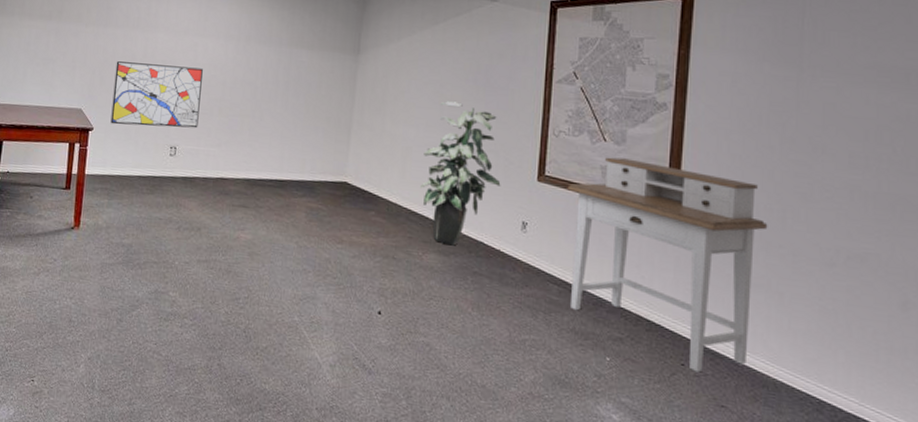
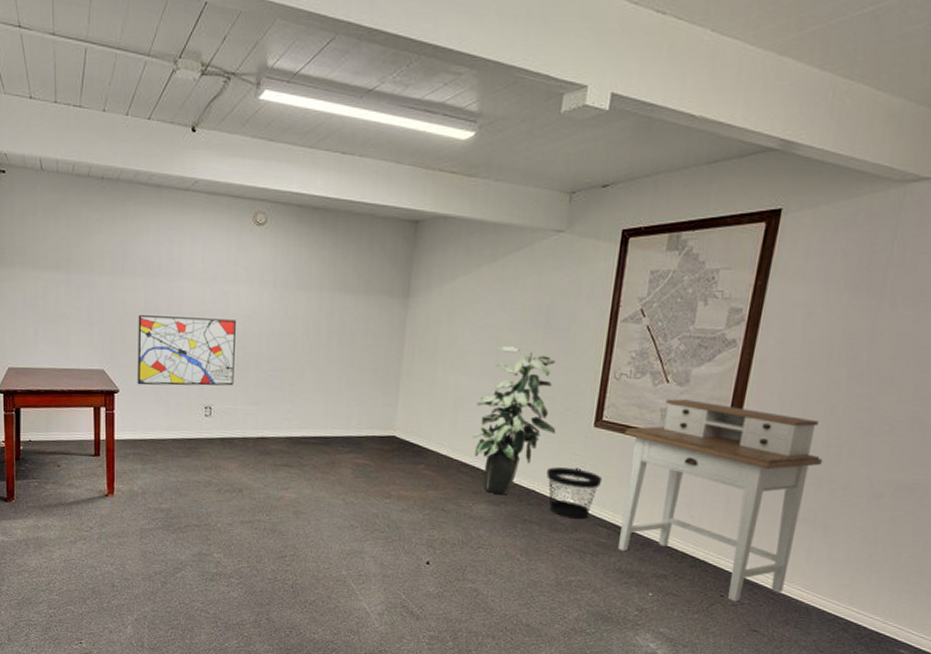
wastebasket: none [494,219,550,274] -> present [546,467,603,519]

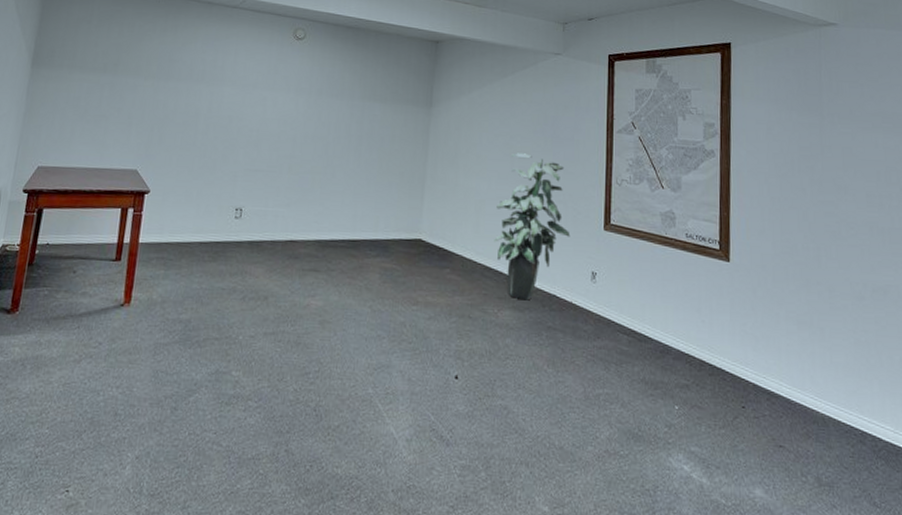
wall art: present [137,315,236,386] -> none [169,117,272,188]
wastebasket: present [546,467,603,519] -> none [566,271,617,325]
desk: present [618,399,823,602] -> none [631,203,807,414]

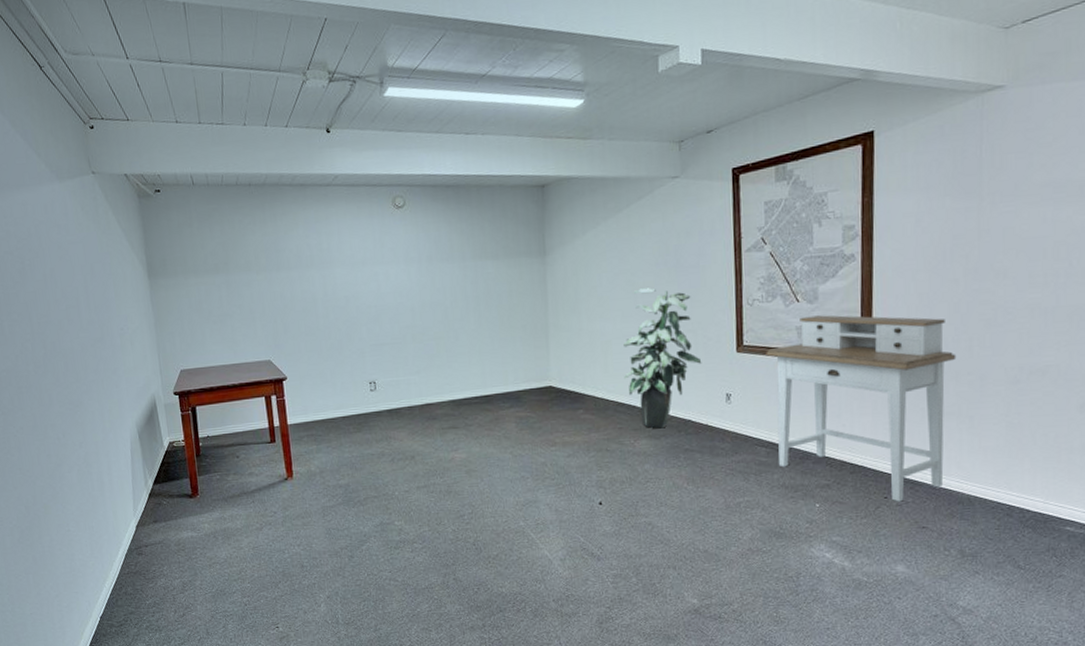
desk: none [631,203,807,414] -> present [765,315,957,502]

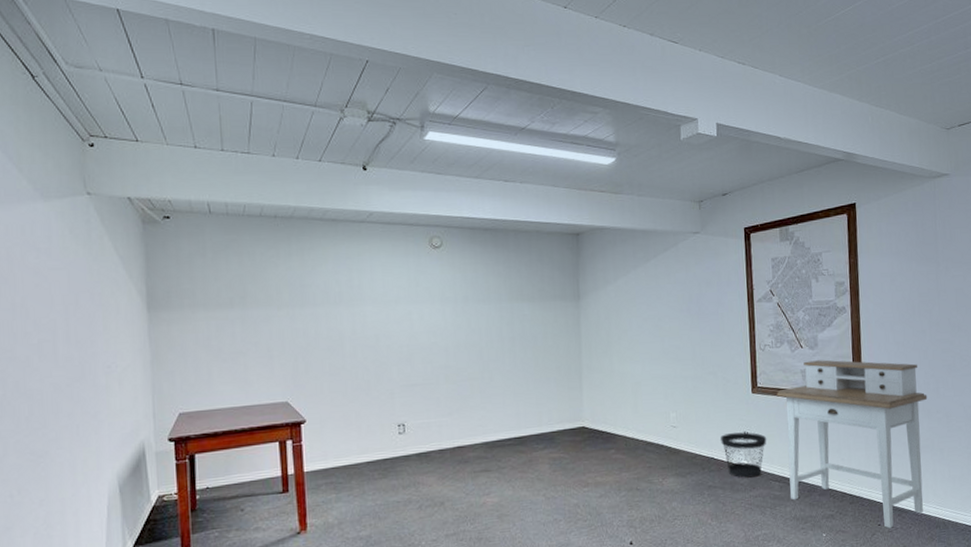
indoor plant: present [623,288,702,429] -> none [652,333,722,467]
wastebasket: none [699,394,753,442] -> present [721,432,767,478]

